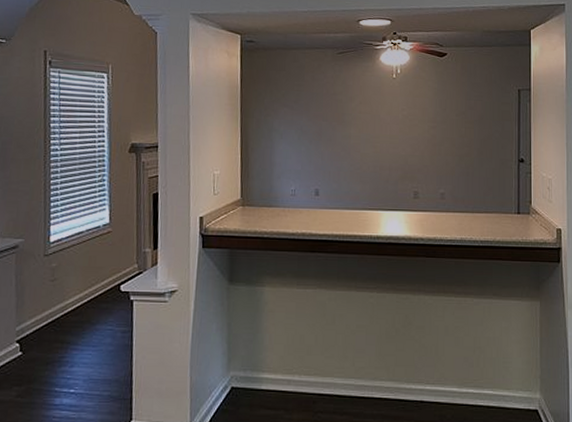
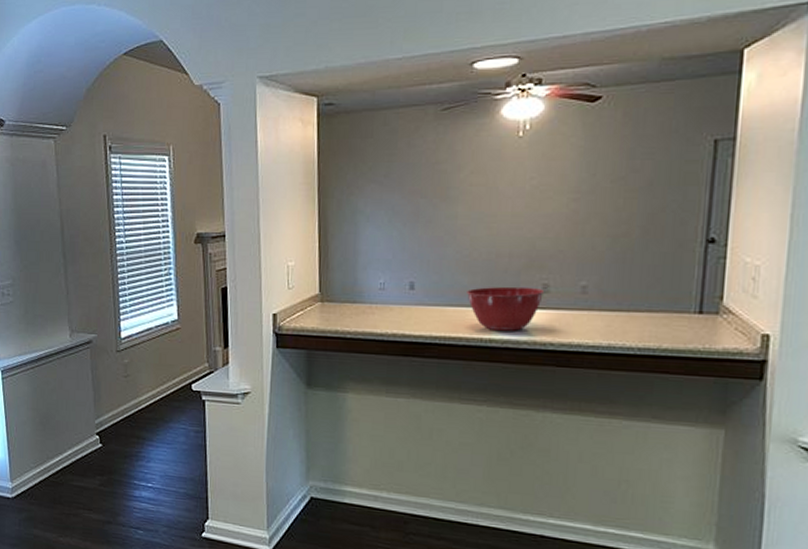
mixing bowl: none [359,193,415,229] -> present [467,286,544,331]

